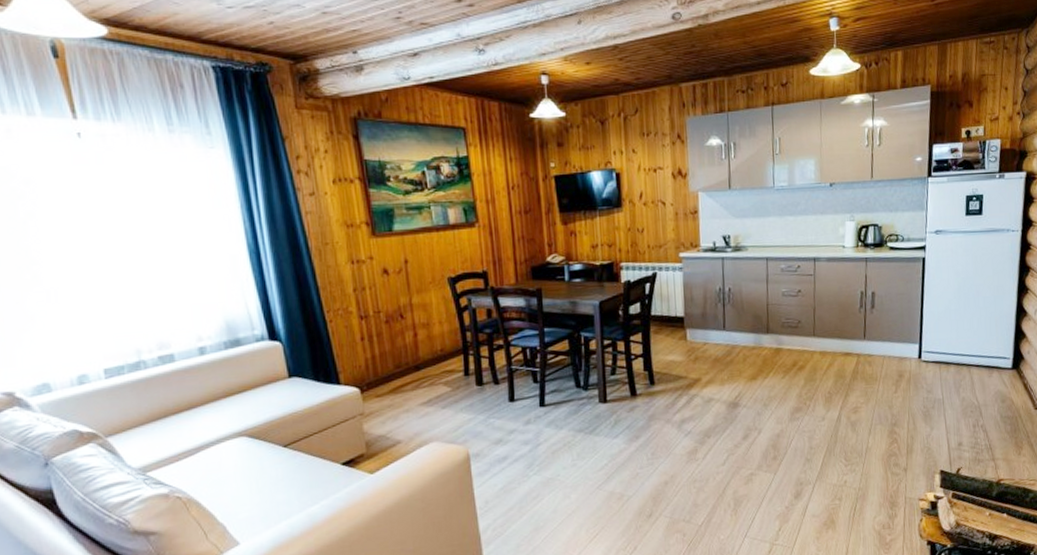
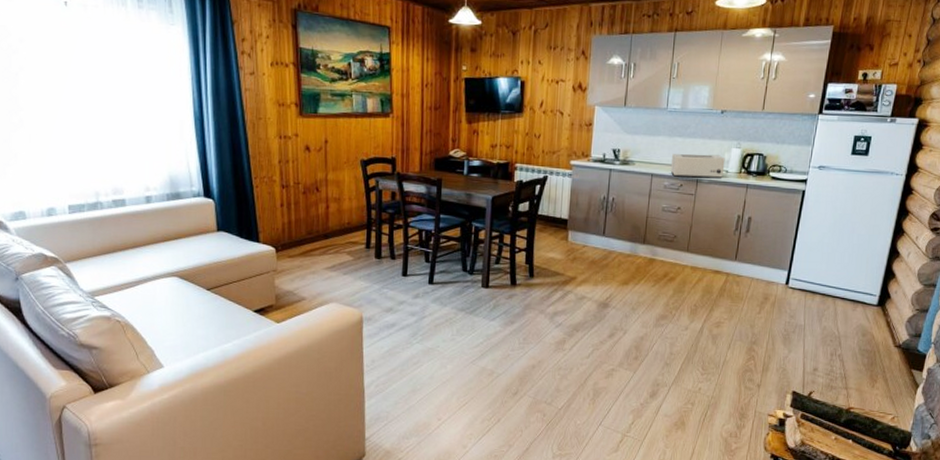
toaster: none [785,230,841,258] -> present [670,153,725,179]

